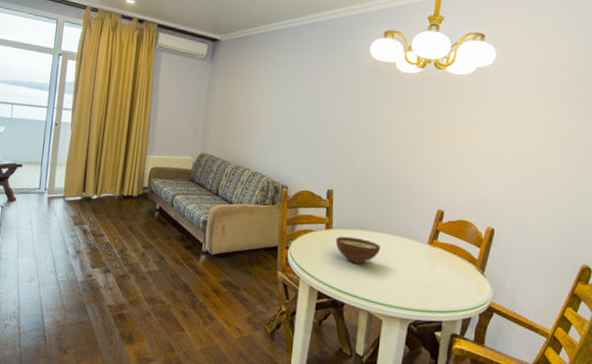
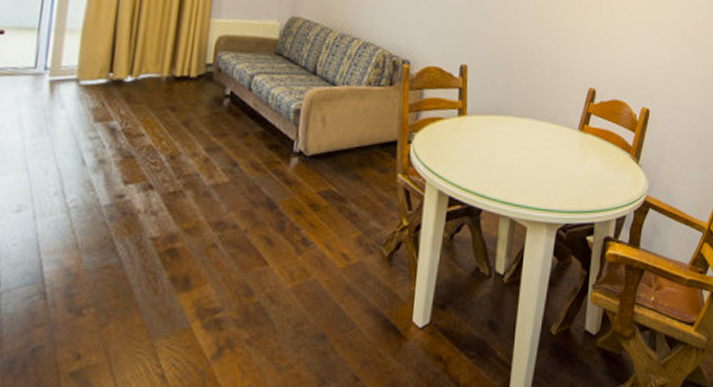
bowl: present [335,236,381,264] -> none [470,124,525,159]

